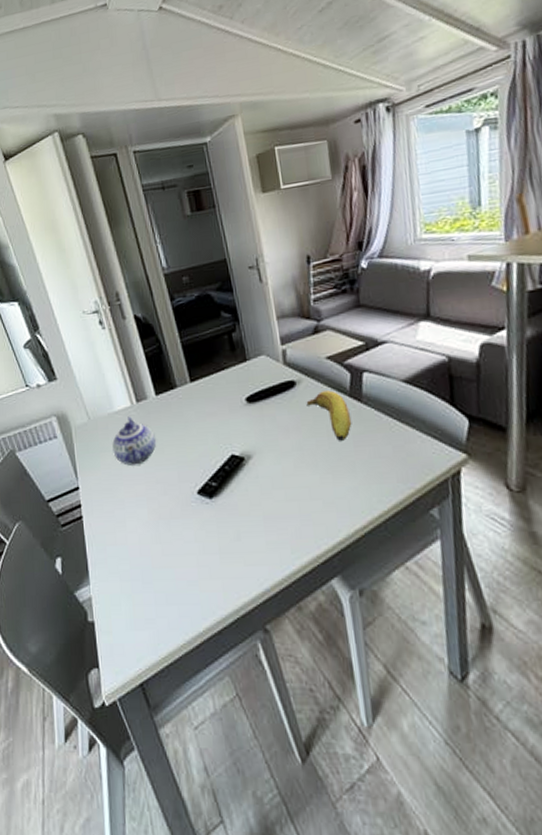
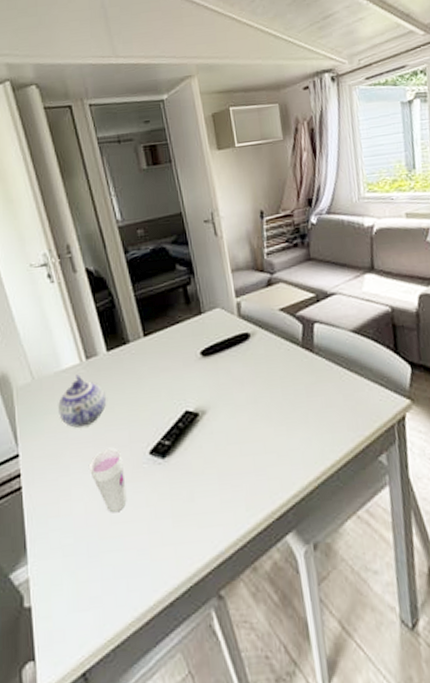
cup: none [141,487,177,546] -> present [88,449,127,513]
fruit: present [306,390,352,441] -> none [260,342,305,392]

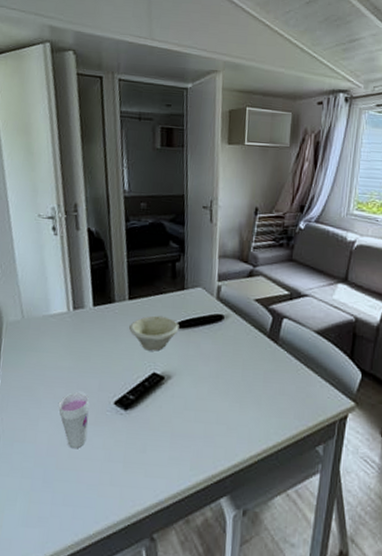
teapot: present [58,374,106,428] -> none [40,321,85,369]
bowl: none [149,347,204,388] -> present [128,315,180,351]

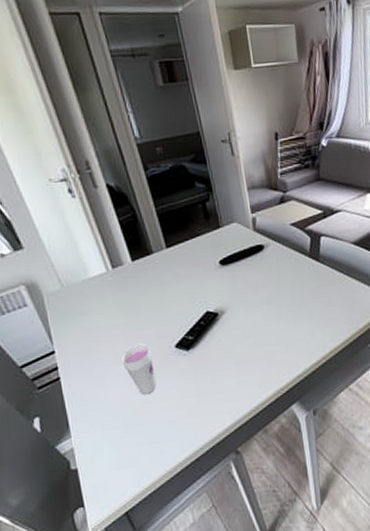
bowl: present [128,315,180,351] -> none [172,257,223,293]

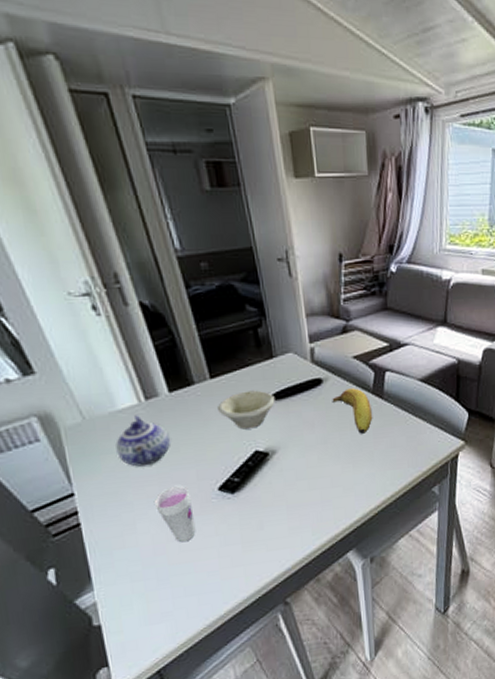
teapot: none [88,282,134,327] -> present [115,415,170,467]
bowl: none [172,257,223,293] -> present [216,390,275,430]
fruit: none [273,252,311,294] -> present [332,388,373,434]

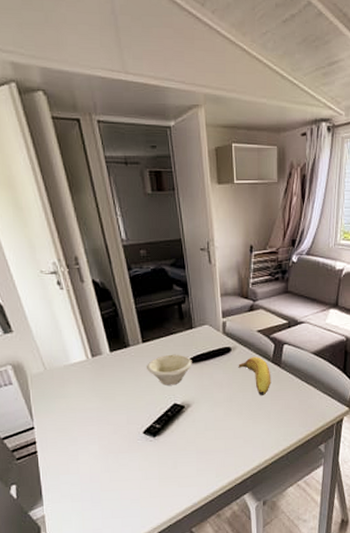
teapot: present [115,415,170,467] -> none [67,369,108,410]
cup: present [153,486,196,543] -> none [93,428,124,474]

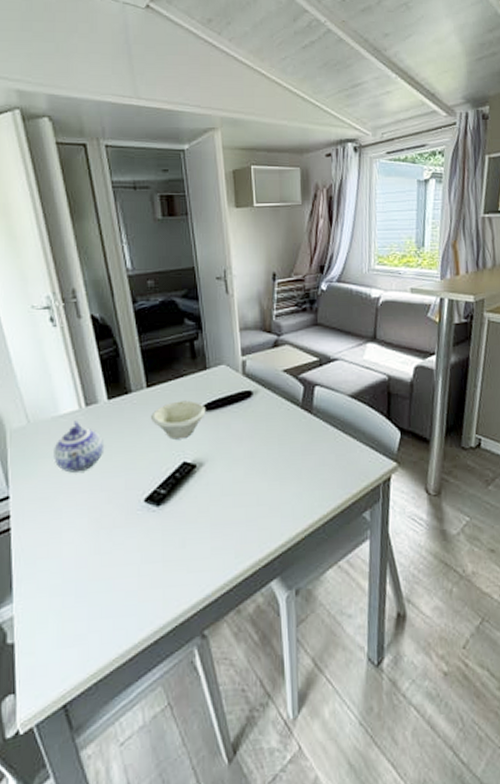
teapot: none [67,369,108,410] -> present [54,420,103,473]
fruit: present [238,357,271,395] -> none [261,402,302,450]

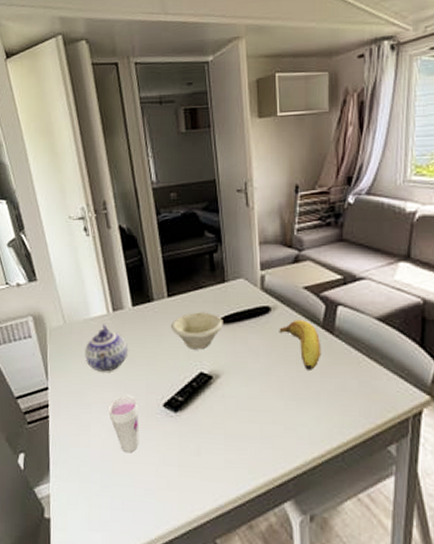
cup: none [81,495,119,557] -> present [107,396,139,453]
fruit: none [261,402,302,450] -> present [279,320,322,370]

